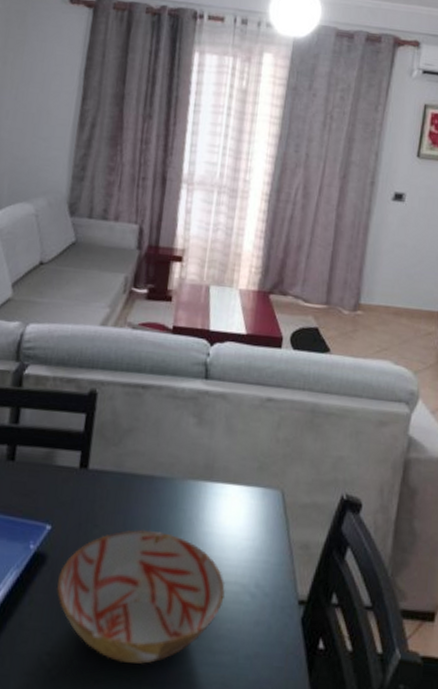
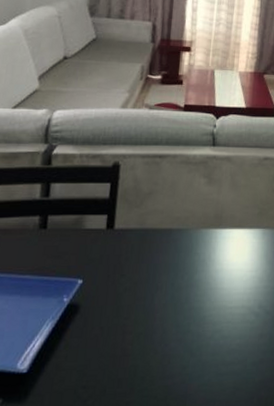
bowl: present [56,529,226,664] -> none [89,273,235,384]

